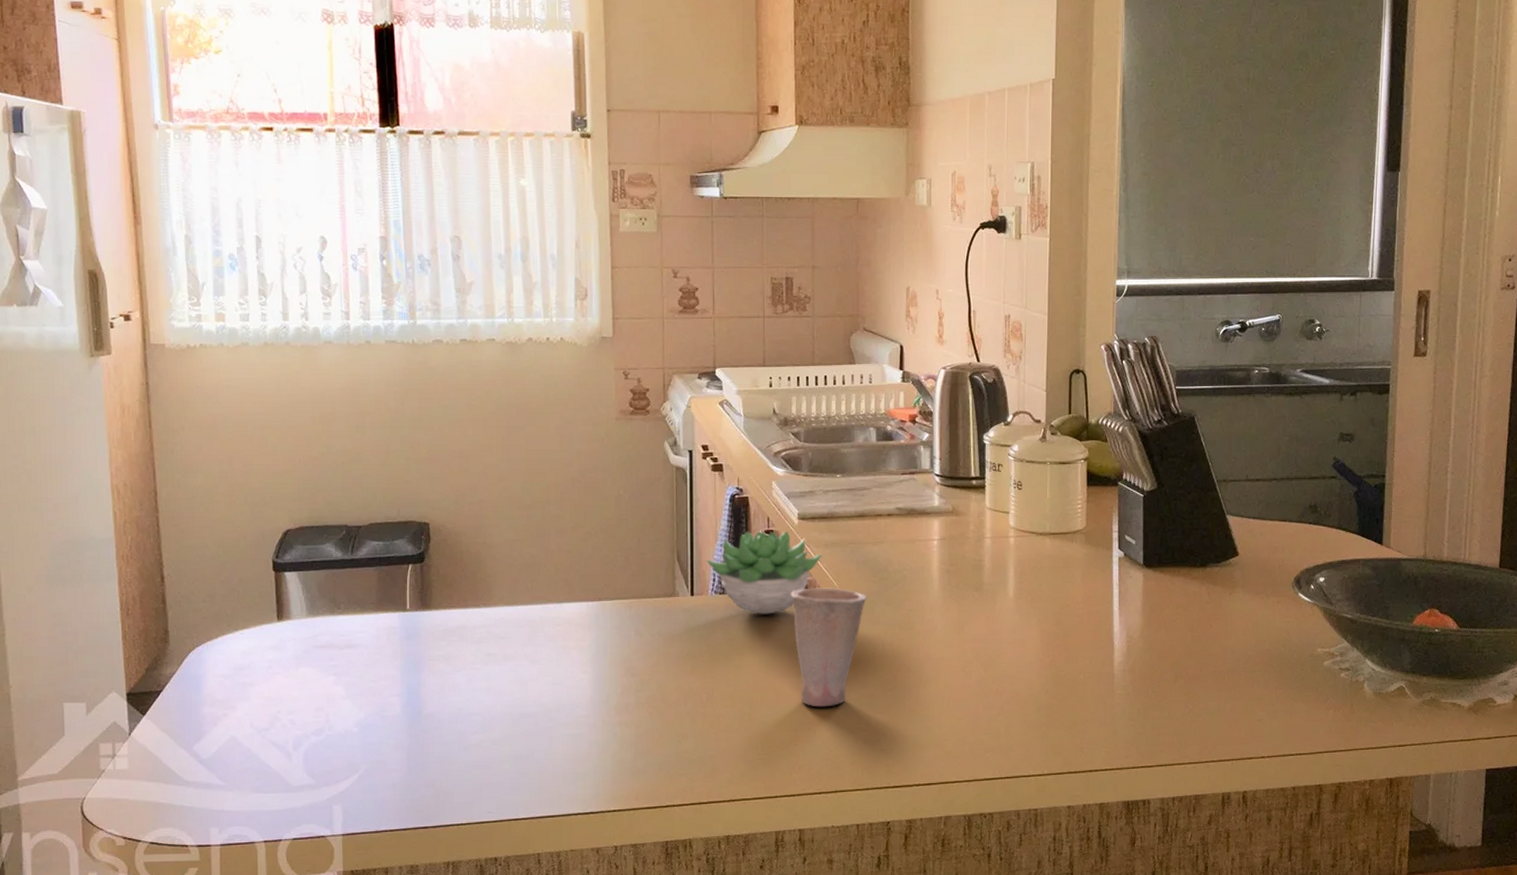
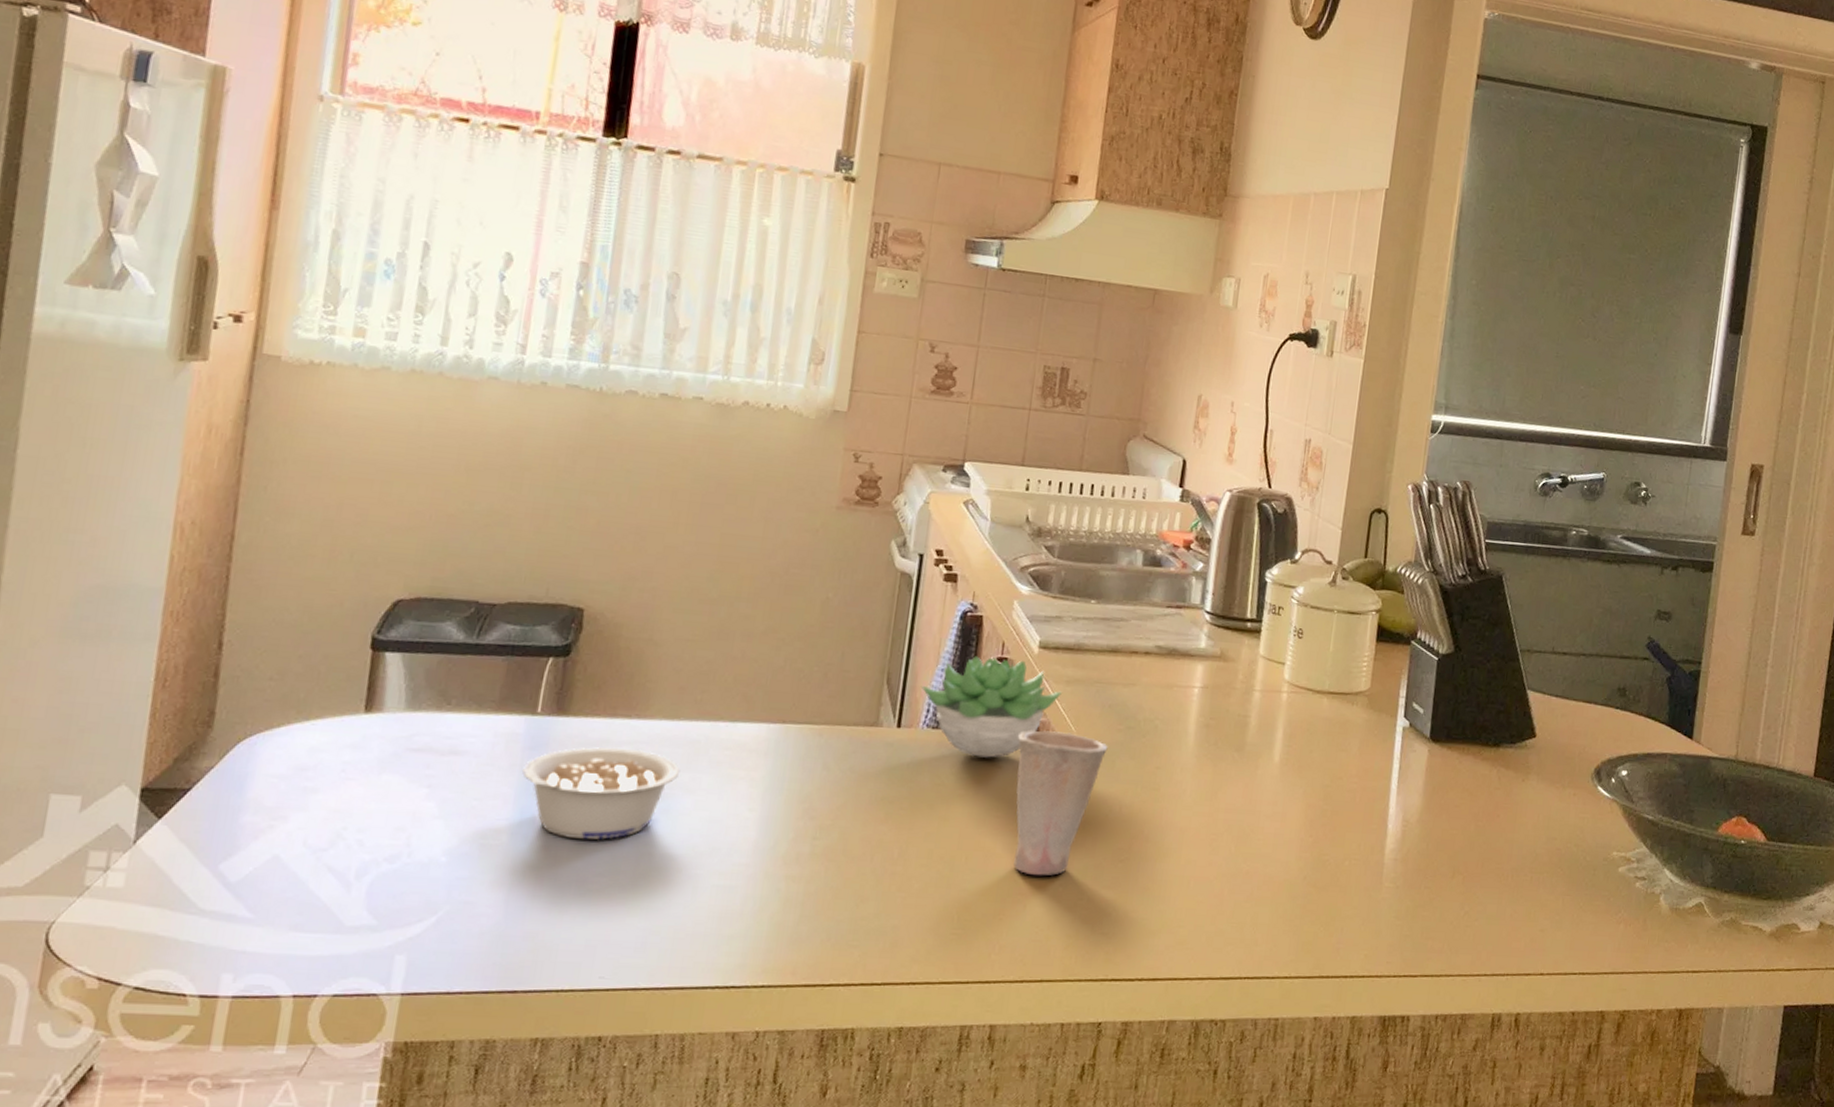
legume: none [403,631,523,707] -> present [522,747,679,841]

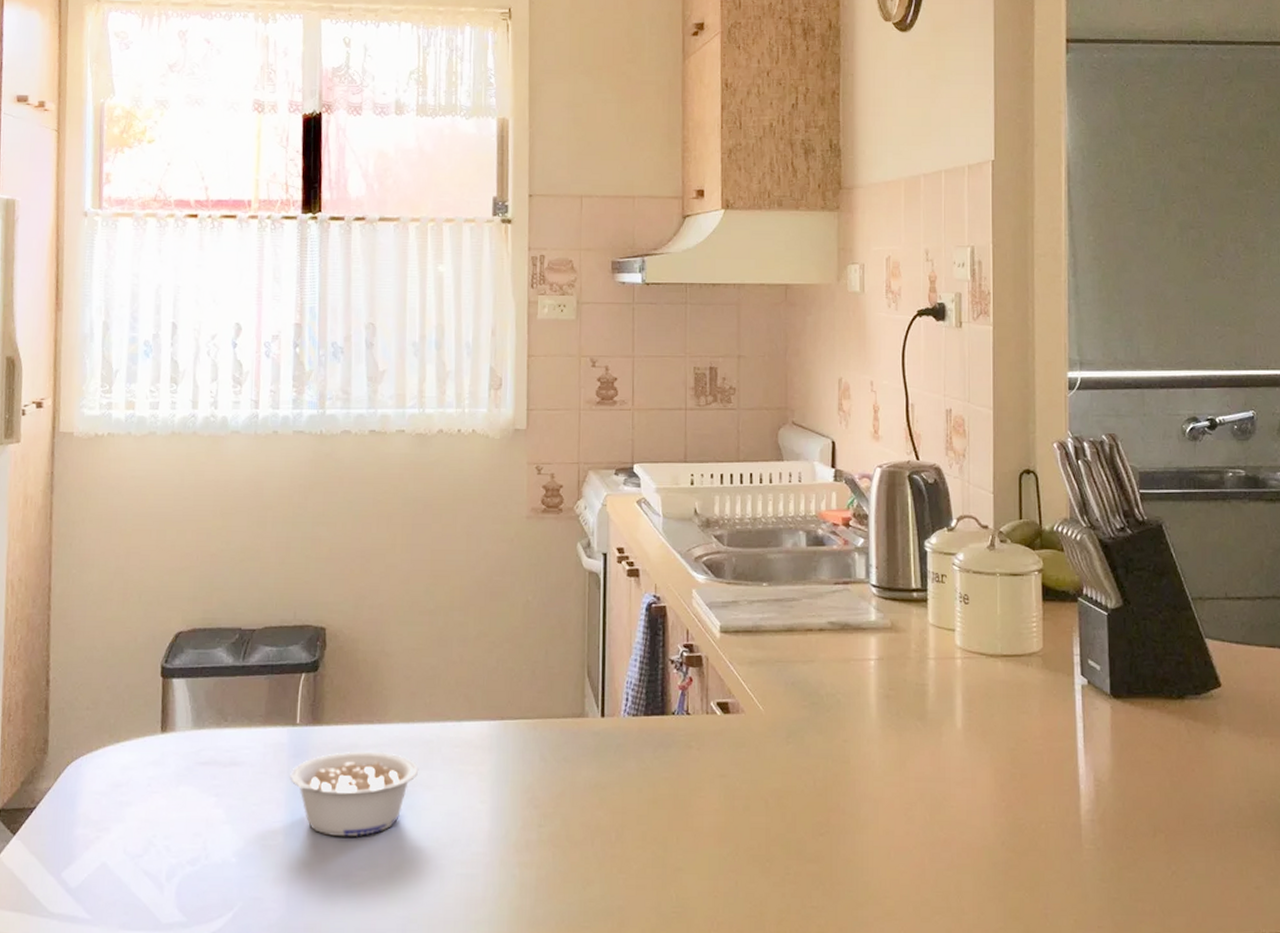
succulent plant: present [921,656,1062,758] -> none [618,645,746,741]
cup: present [1014,730,1108,876] -> none [711,711,796,853]

